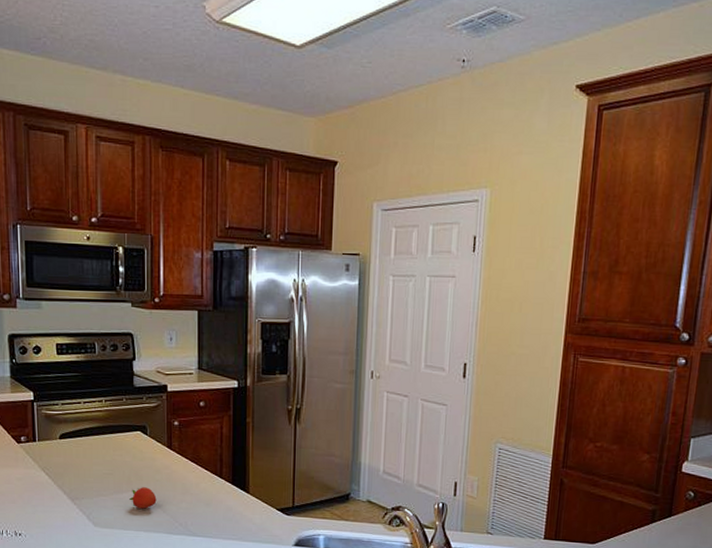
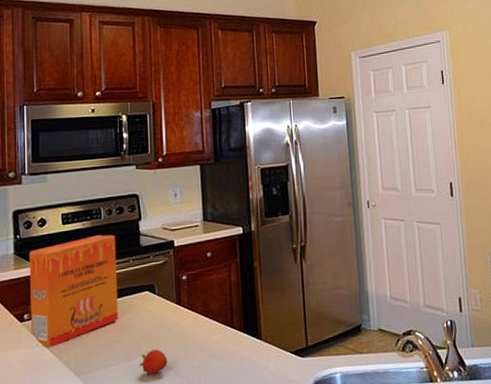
cereal box: none [24,369,110,471] -> present [29,234,118,348]

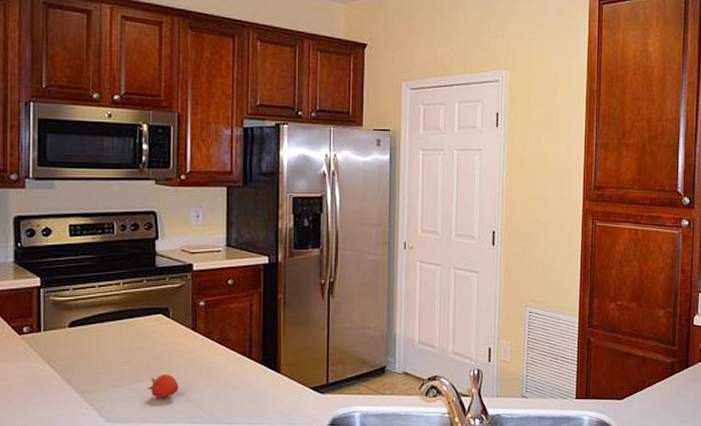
cereal box: present [29,234,118,348] -> none [30,250,128,363]

